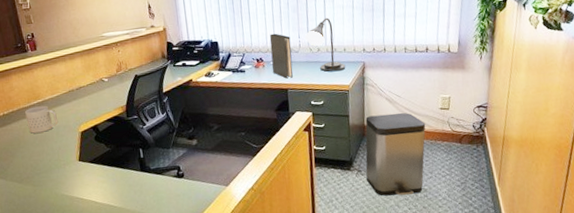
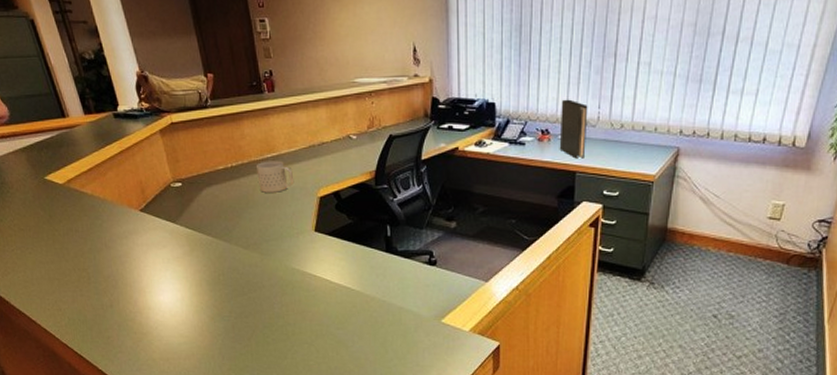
desk lamp: present [305,17,346,72] -> none [608,85,654,156]
pedal bin: present [365,112,426,196] -> none [660,217,746,319]

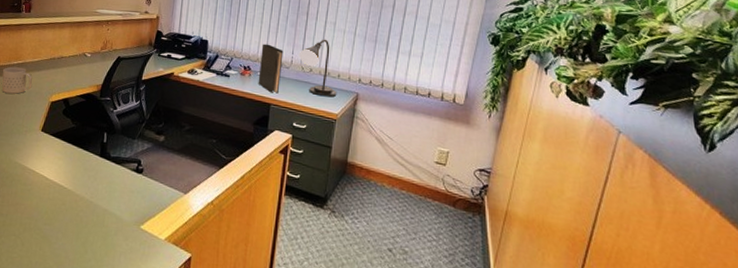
desk lamp: none [608,85,654,156] -> present [299,39,337,97]

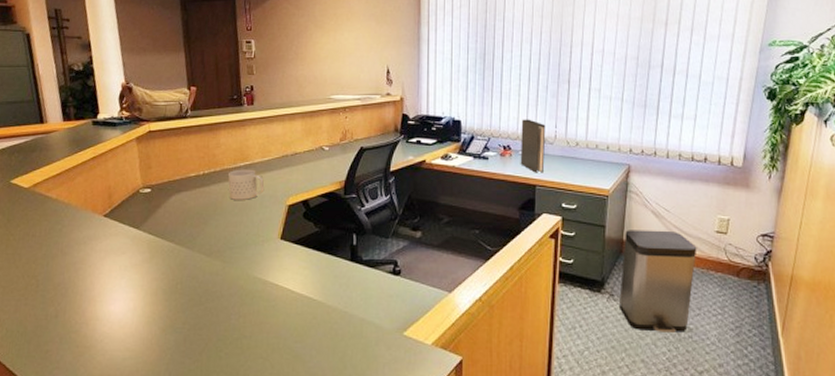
desk lamp: present [299,39,337,97] -> none [563,108,607,172]
pedal bin: none [340,152,417,254] -> present [619,230,697,333]

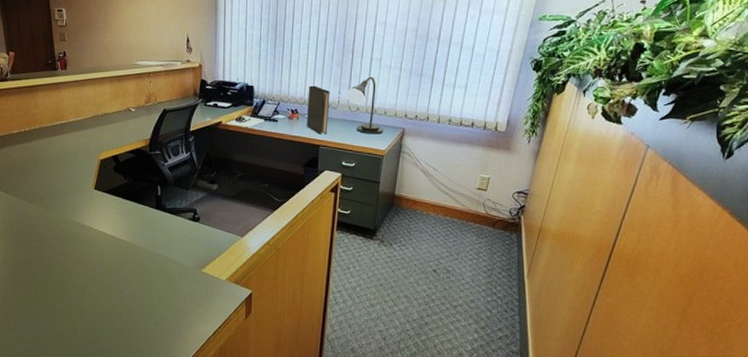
mug: present [227,169,265,200] -> none [46,127,79,155]
desk lamp: none [563,108,607,172] -> present [346,76,384,135]
pedal bin: present [619,230,697,333] -> none [389,186,460,274]

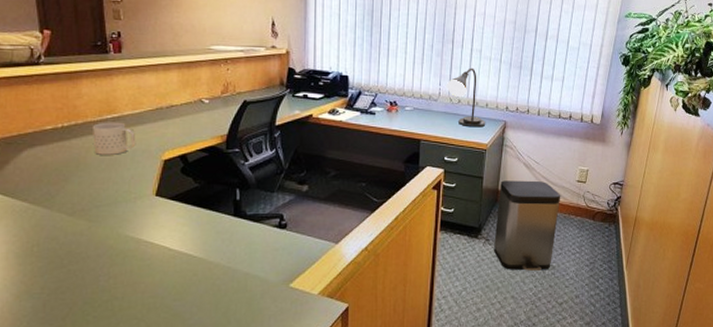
mug: none [46,127,79,155] -> present [91,122,136,155]
binder: present [306,85,330,135] -> none [406,76,430,128]
pedal bin: none [389,186,460,274] -> present [494,180,561,271]

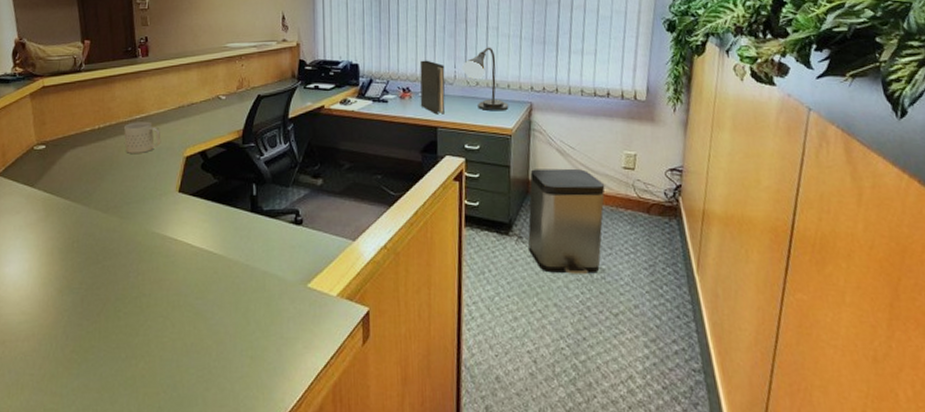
binder: none [406,76,430,128] -> present [419,60,445,115]

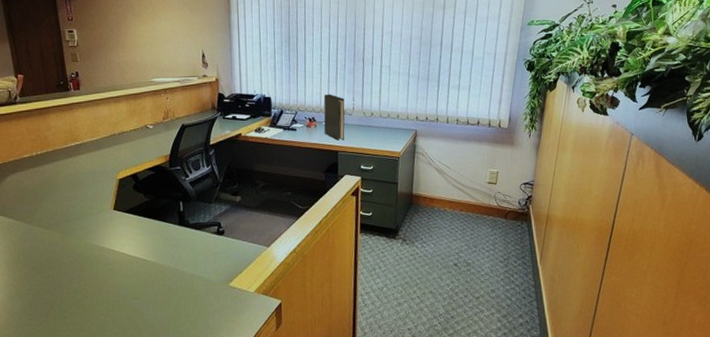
mug: present [123,121,161,153] -> none [59,148,96,177]
desk lamp: present [463,47,509,112] -> none [360,83,398,138]
pedal bin: present [528,168,605,274] -> none [411,184,473,268]

